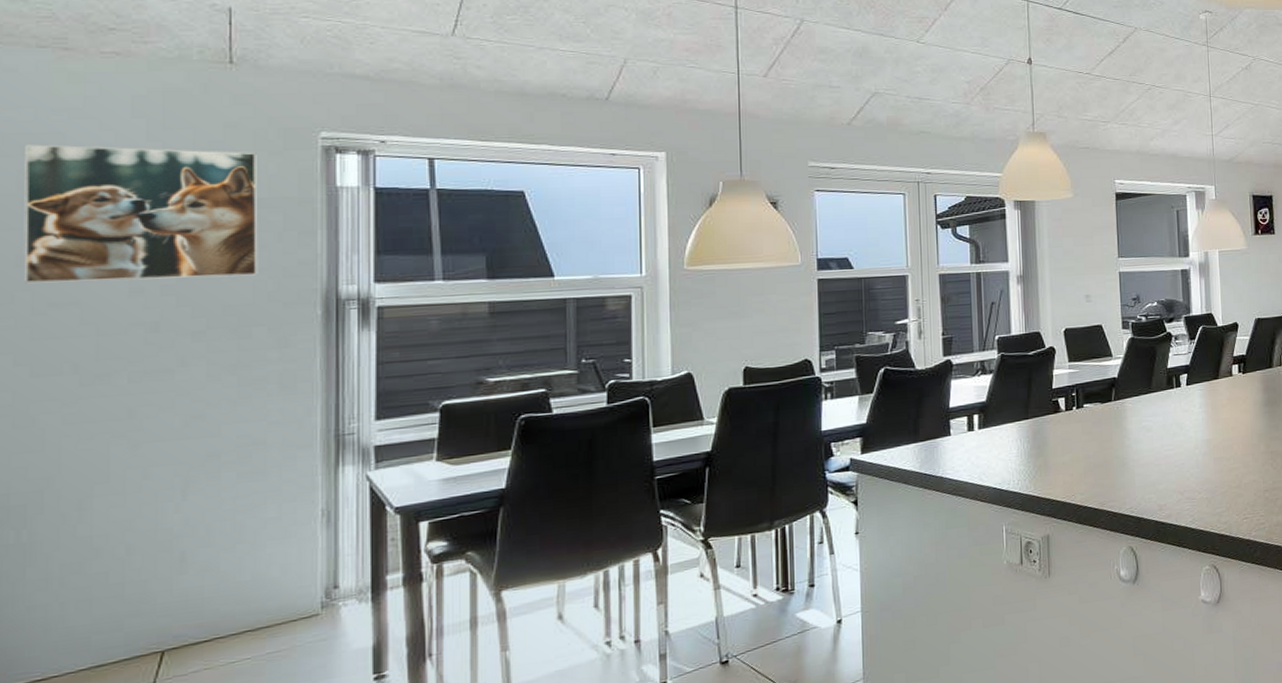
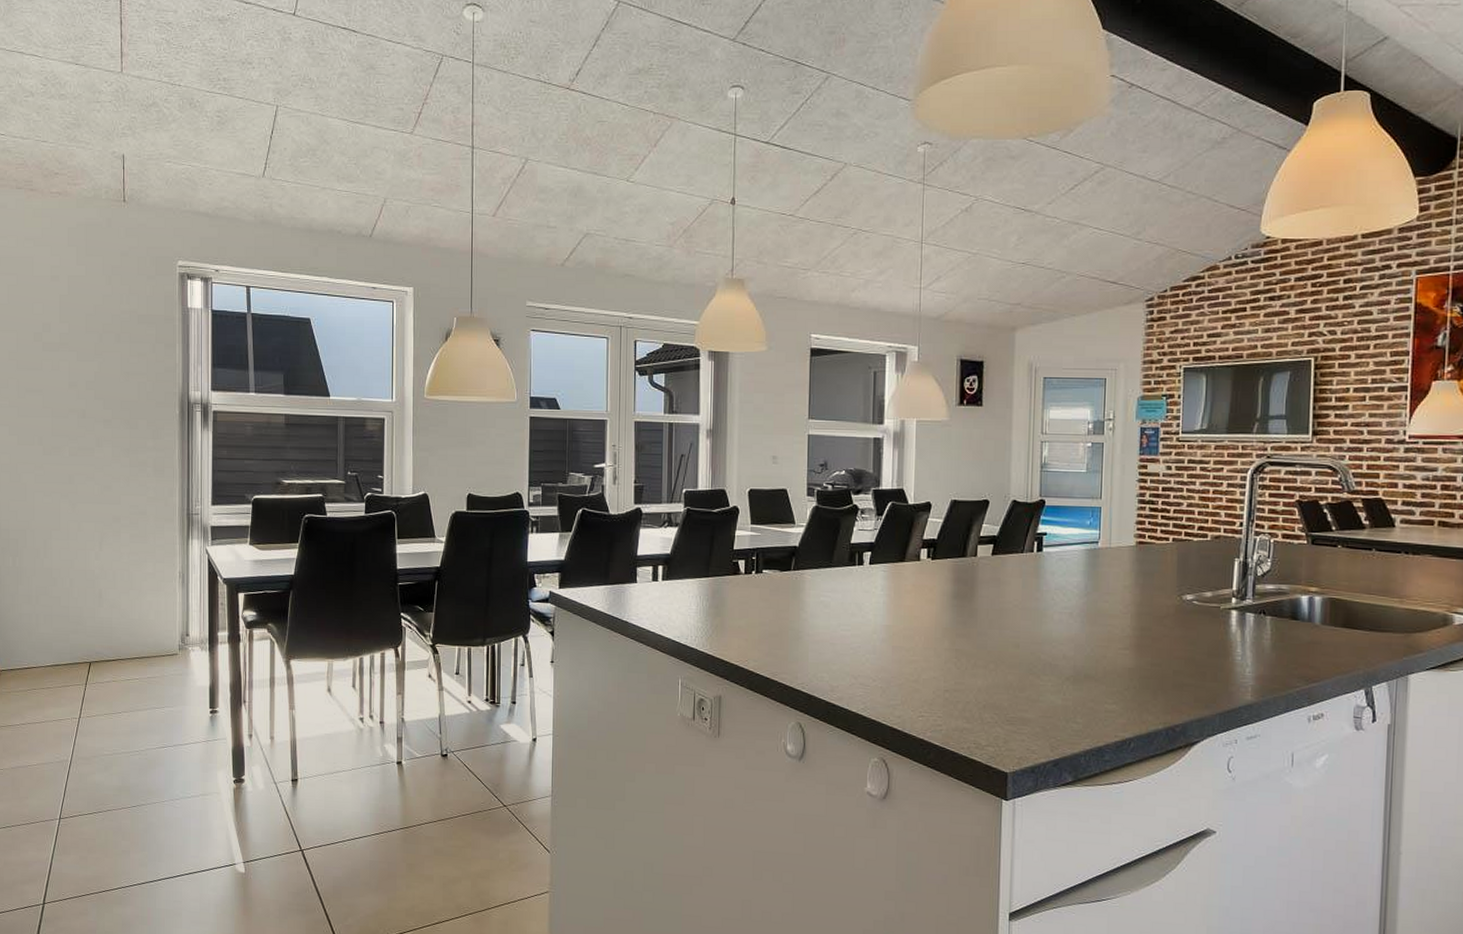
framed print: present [23,144,258,284] -> none [12,266,141,378]

